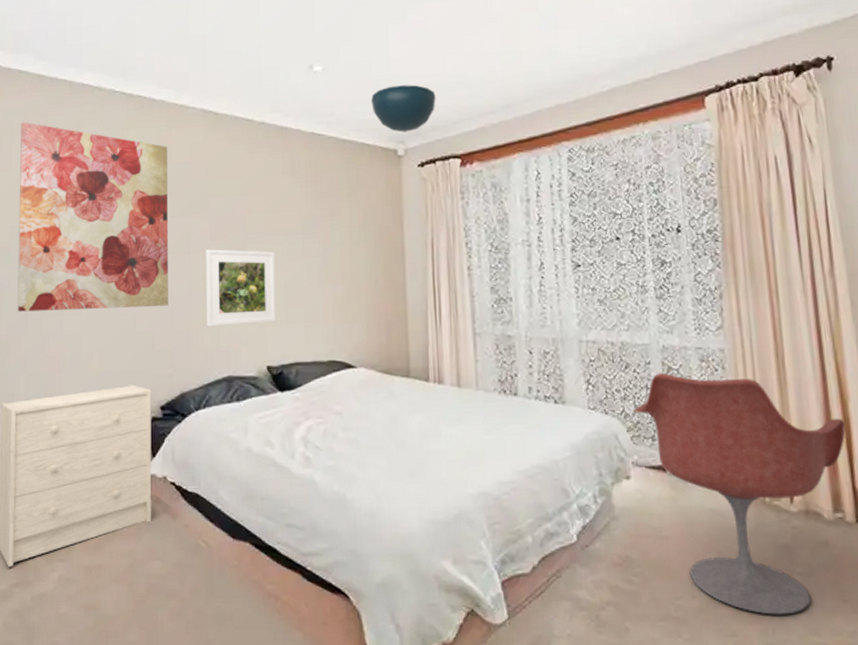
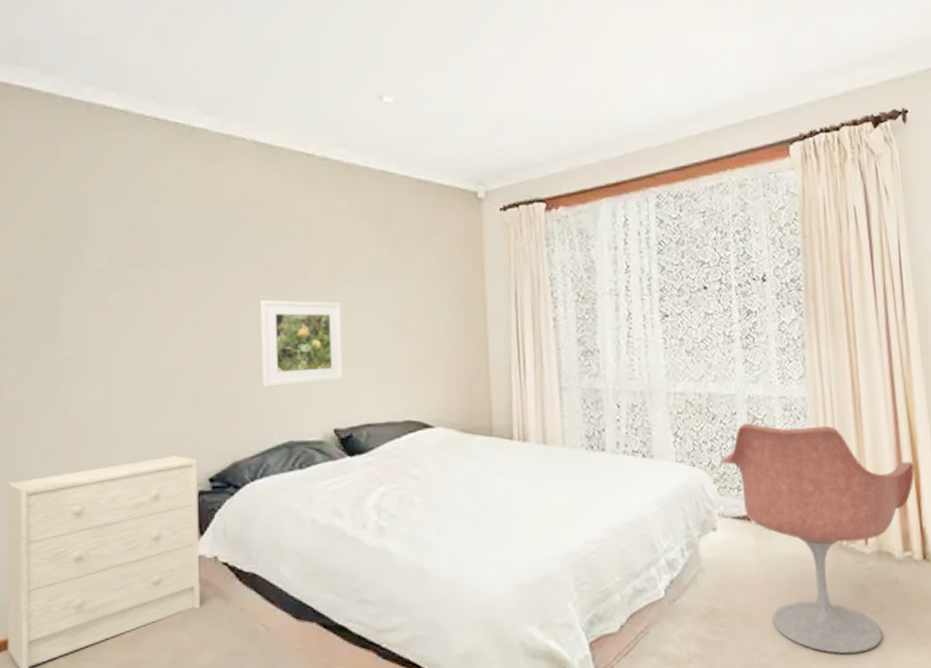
wall art: present [17,122,168,312] -> none [24,149,216,375]
ceiling light: present [371,85,436,132] -> none [448,121,519,173]

